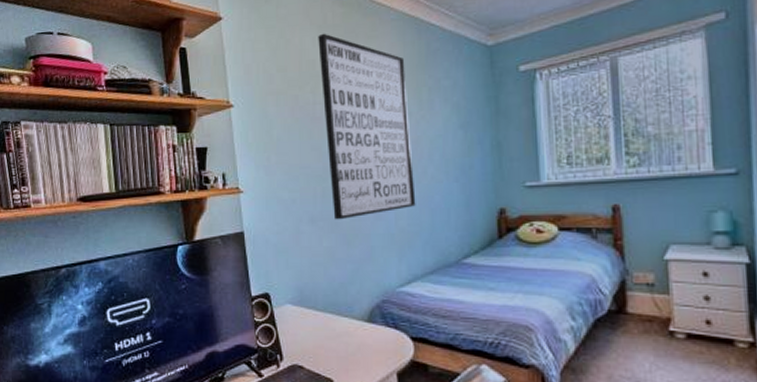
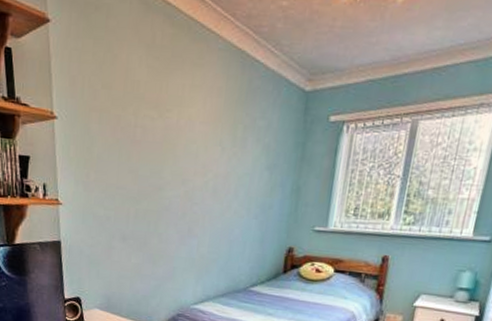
wall art: present [318,33,416,220] -> none [143,53,226,241]

